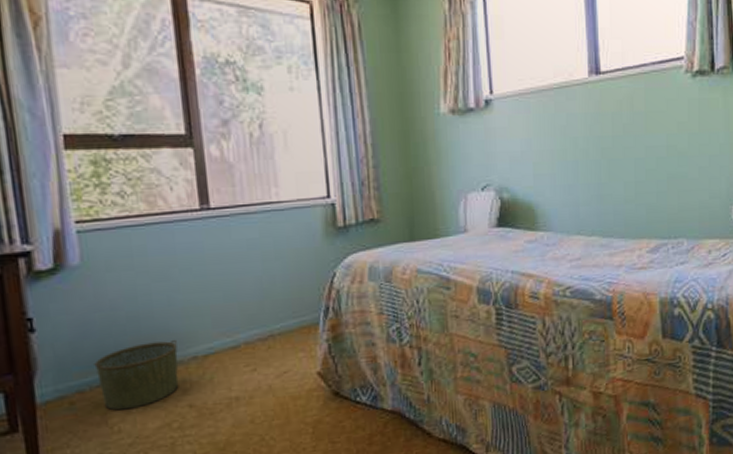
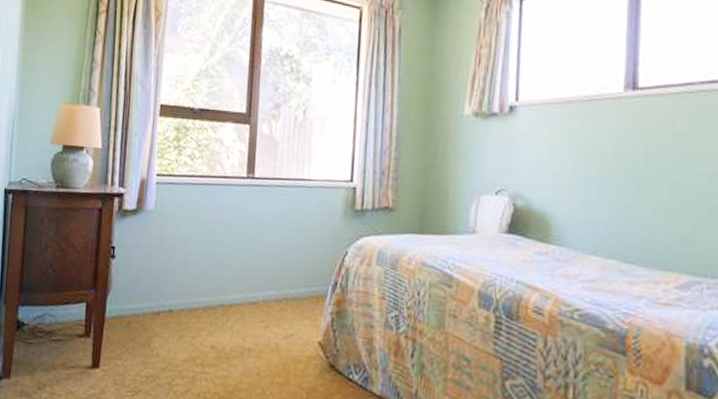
basket: present [94,340,179,411] -> none [149,284,211,339]

